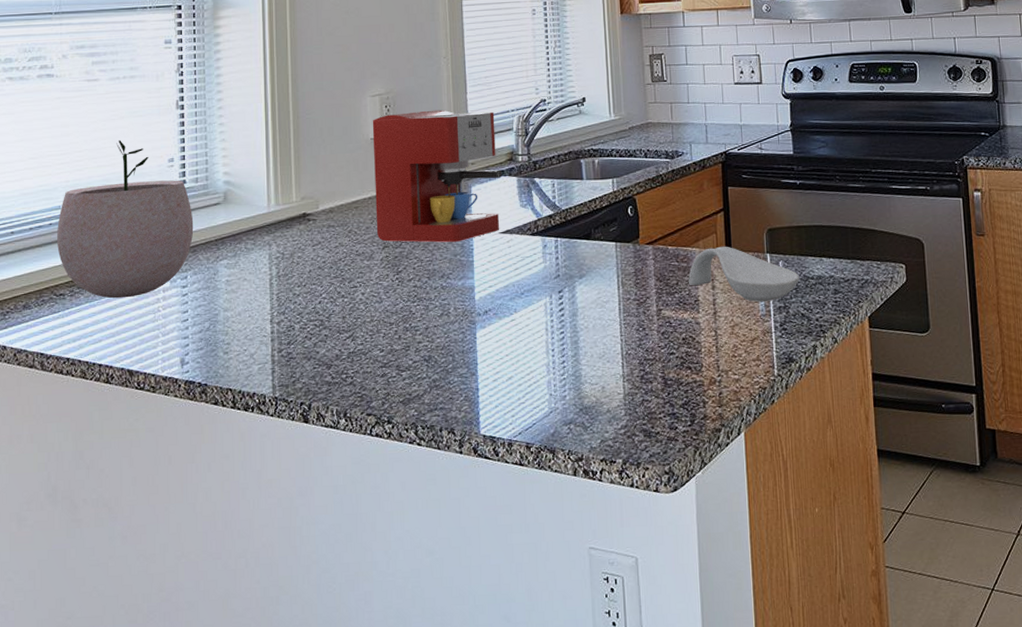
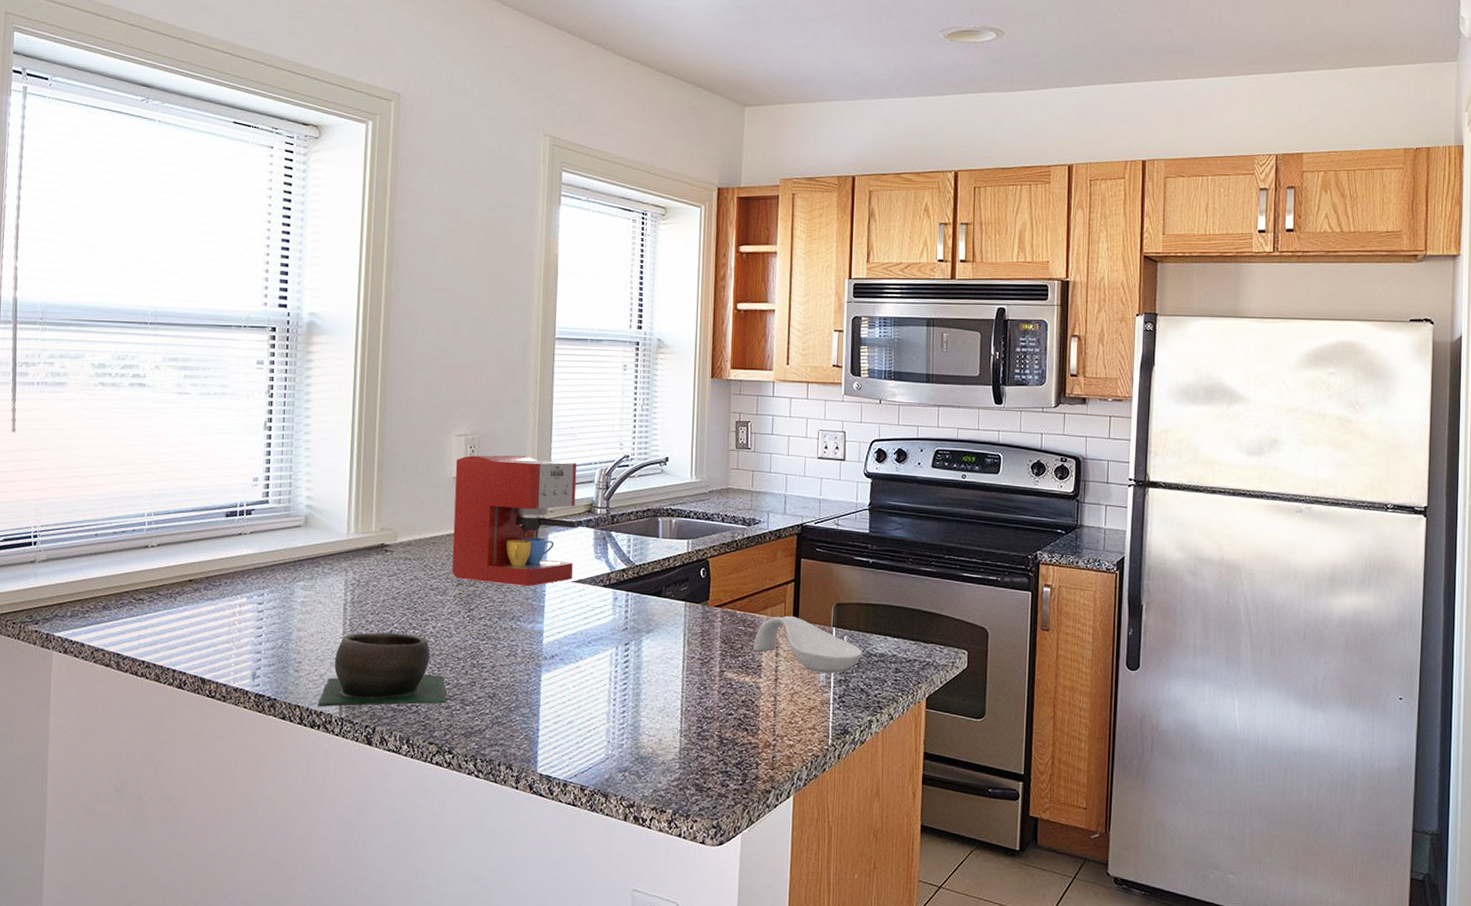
plant pot: present [57,140,194,299] -> none [139,455,274,609]
bowl: none [249,303,381,388] -> present [317,632,447,707]

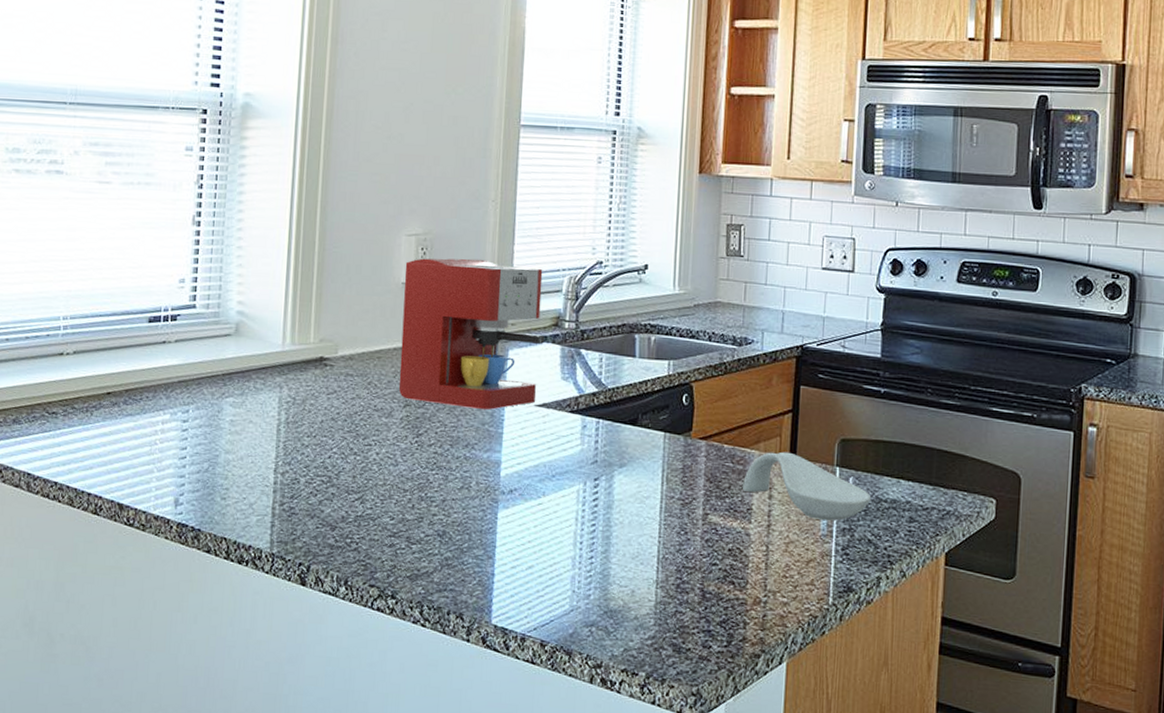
bowl: present [317,632,447,707] -> none [246,457,391,542]

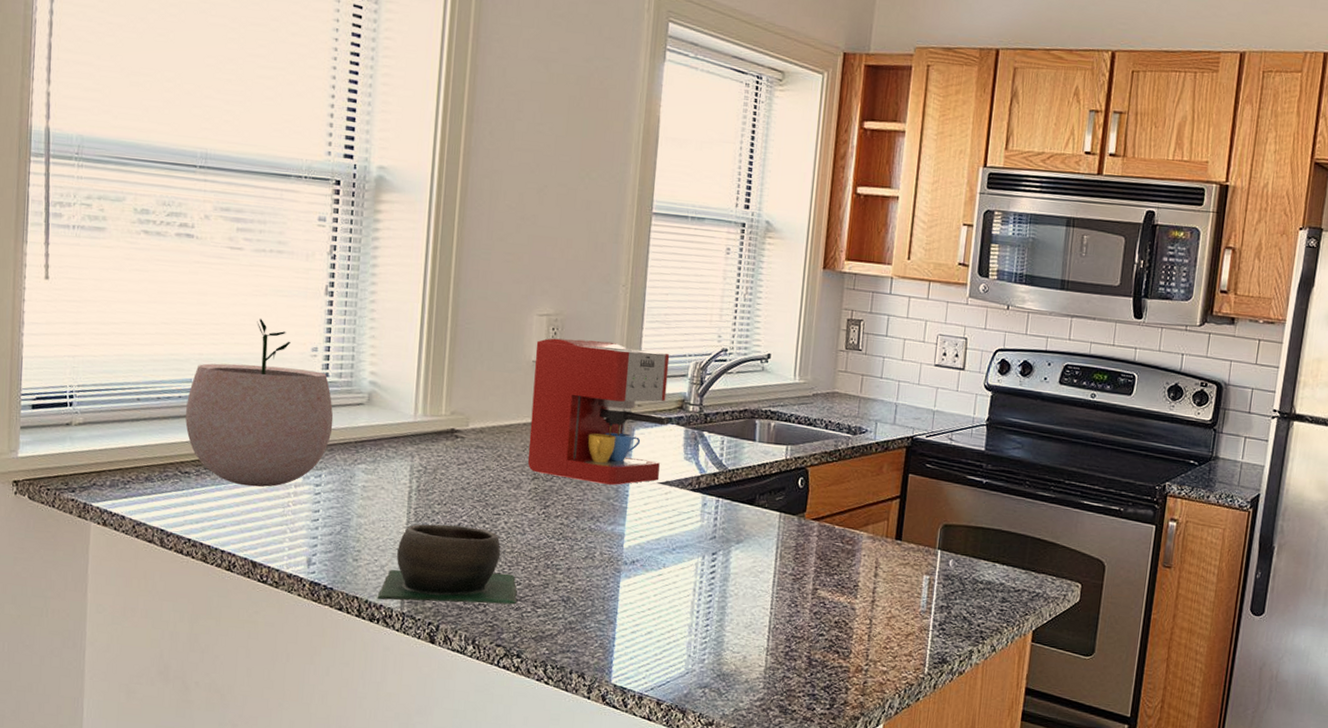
plant pot: none [53,252,201,426] -> present [185,319,334,487]
bowl: none [246,457,391,542] -> present [377,524,517,605]
spoon rest: present [743,451,871,521] -> none [851,534,968,599]

